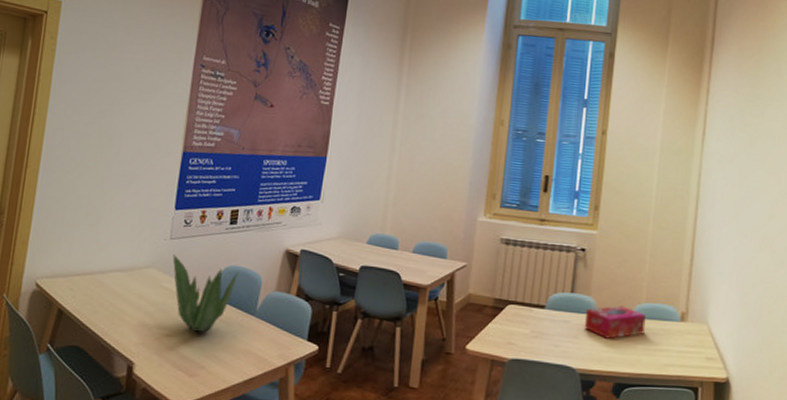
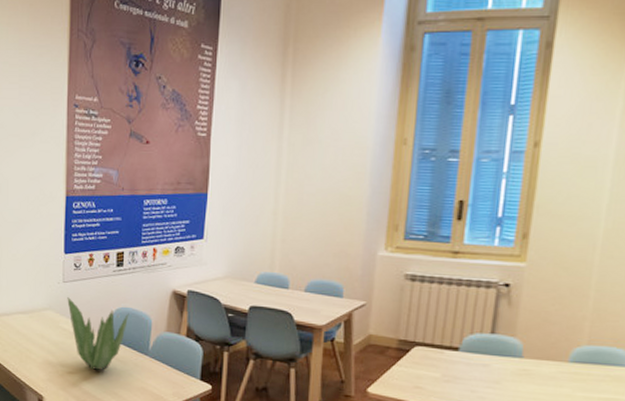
tissue box: present [584,305,647,339] -> none [507,348,588,385]

